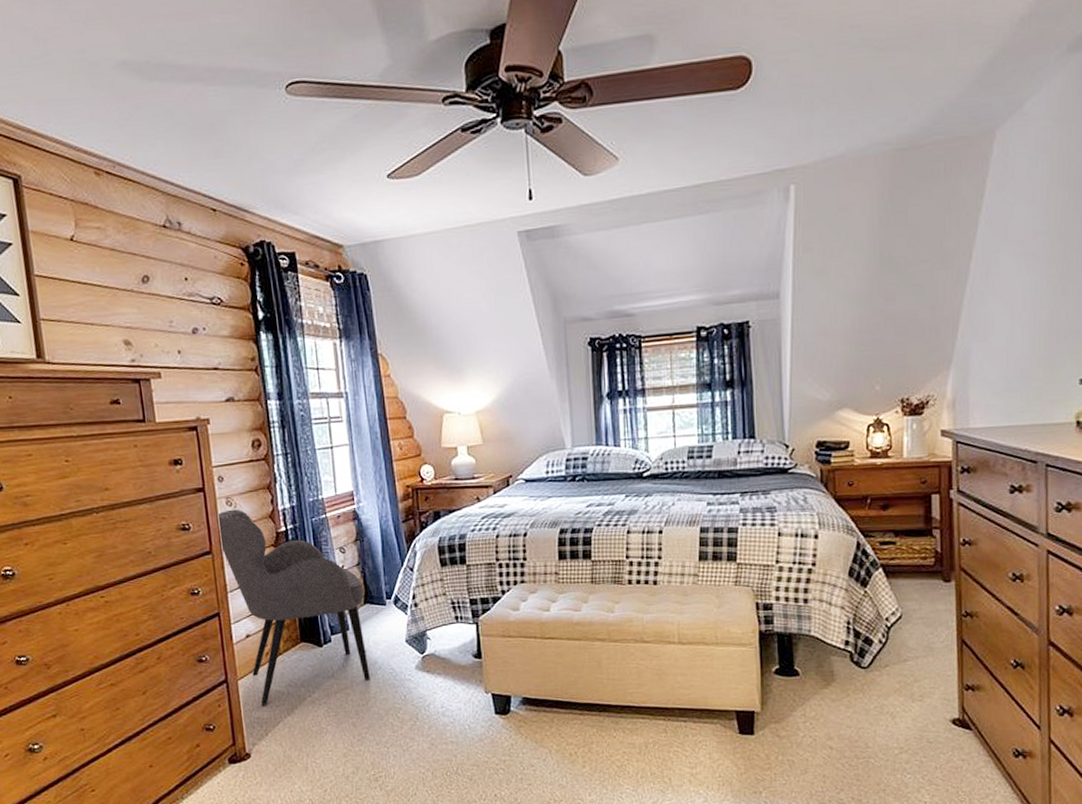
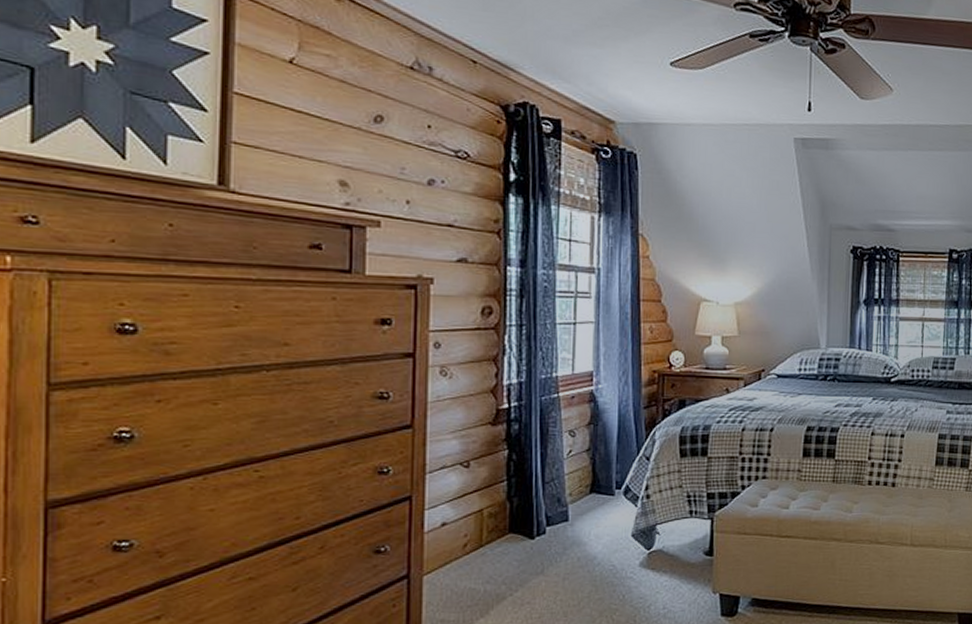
armchair: present [216,509,370,706] -> none [425,380,592,607]

